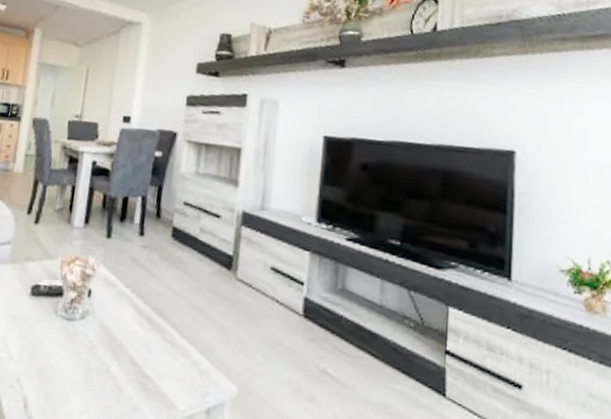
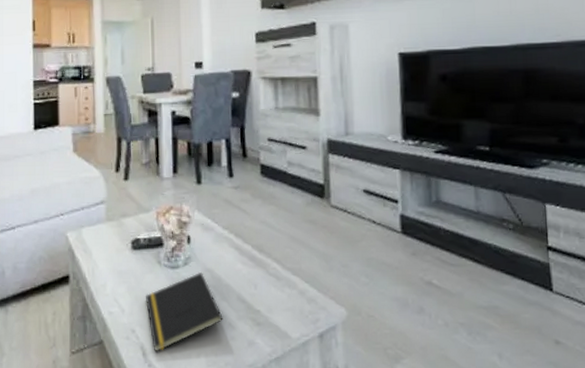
notepad: none [36,328,112,406] -> present [146,273,223,352]

